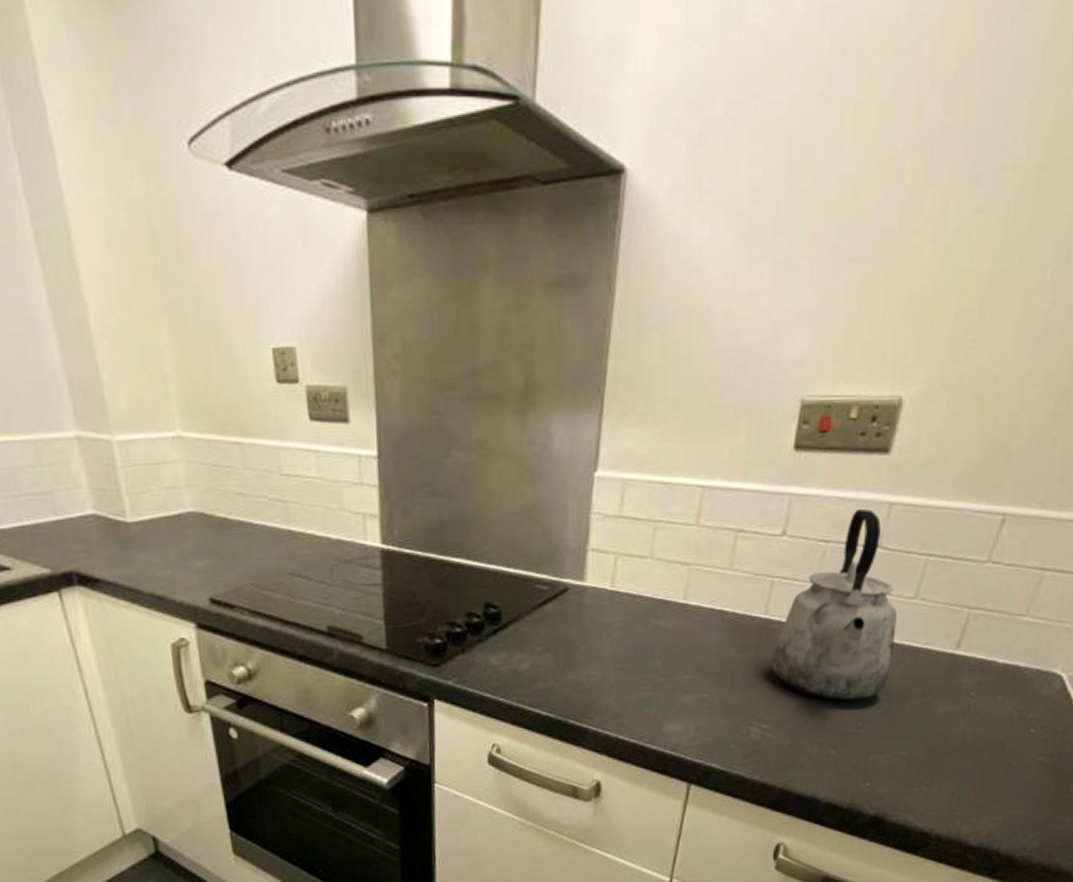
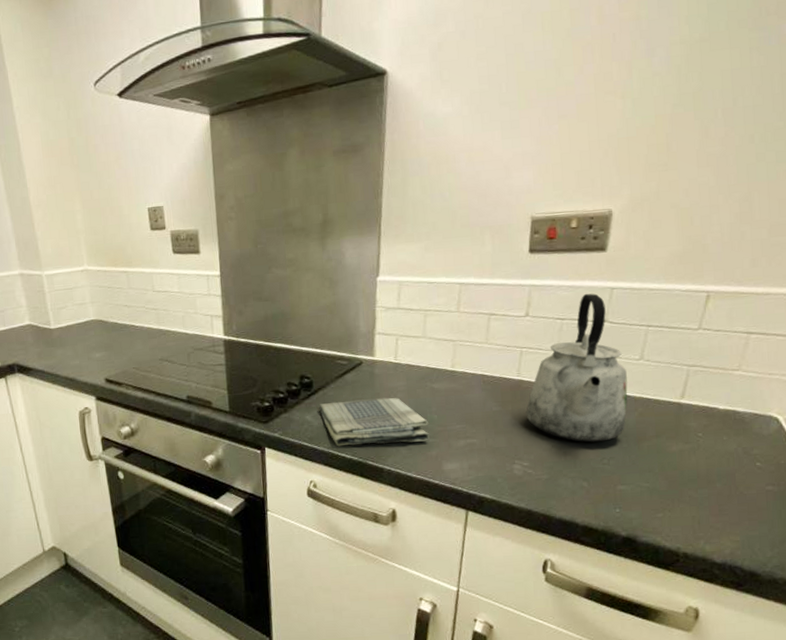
dish towel: none [508,636,649,700] -> present [319,397,429,447]

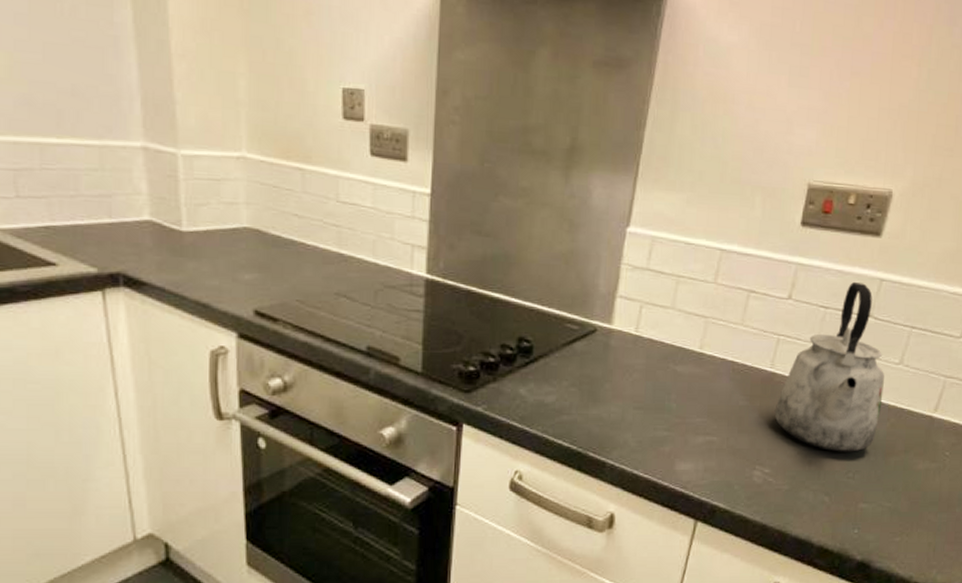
dish towel: present [319,397,429,447] -> none [537,374,665,434]

